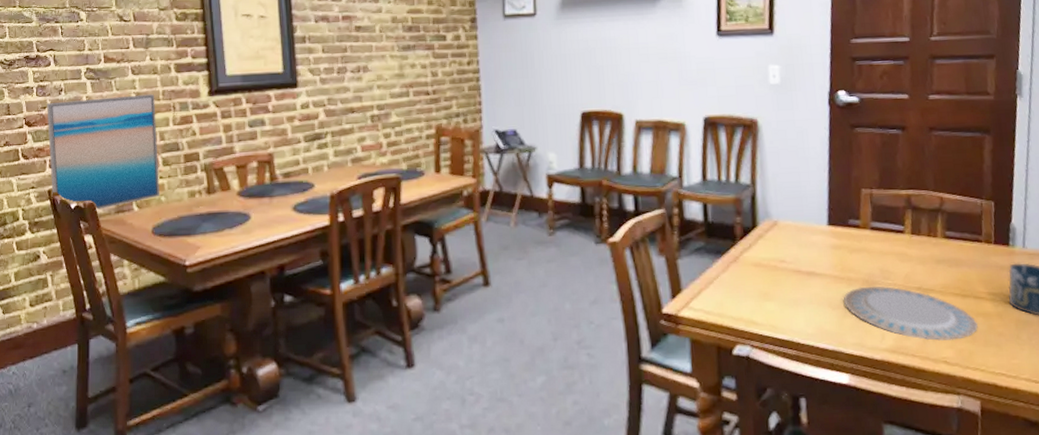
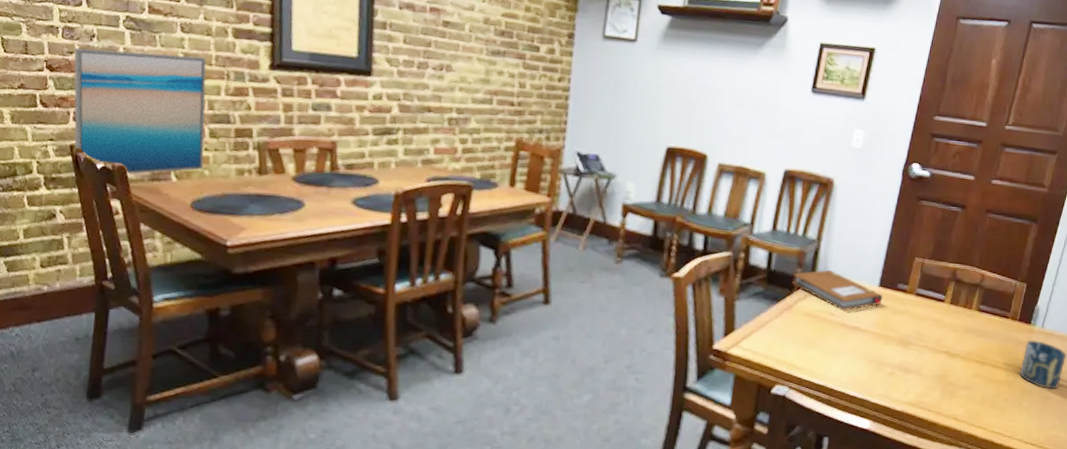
notebook: none [733,215,835,256] -> present [791,270,883,311]
plate: present [843,286,978,341] -> none [878,345,989,401]

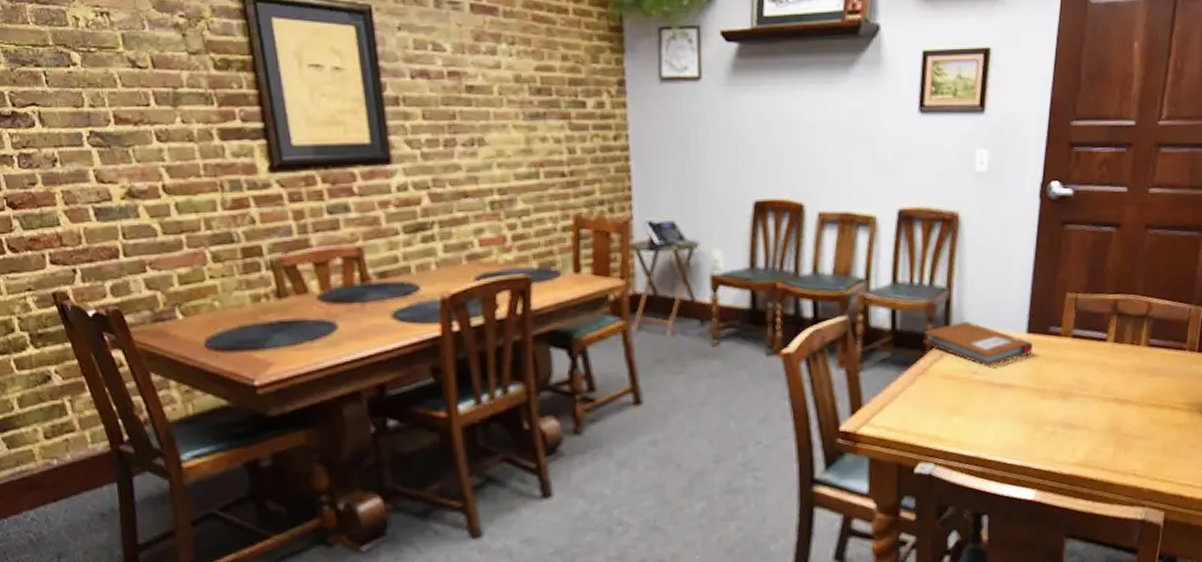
wall art: present [74,48,207,175] -> none [36,168,211,319]

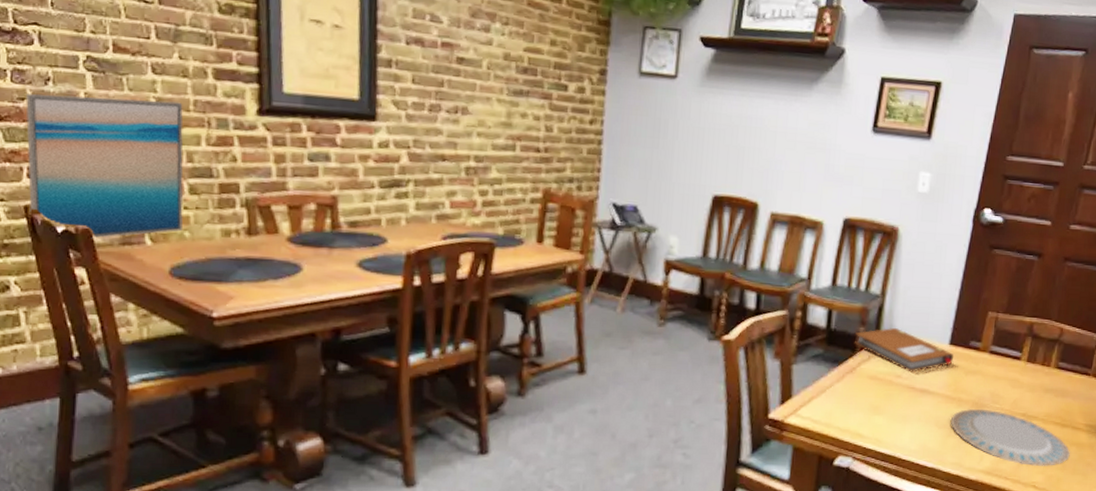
wall art: none [36,168,211,319] -> present [25,94,184,239]
plate: none [1036,398,1171,453] -> present [950,408,1070,466]

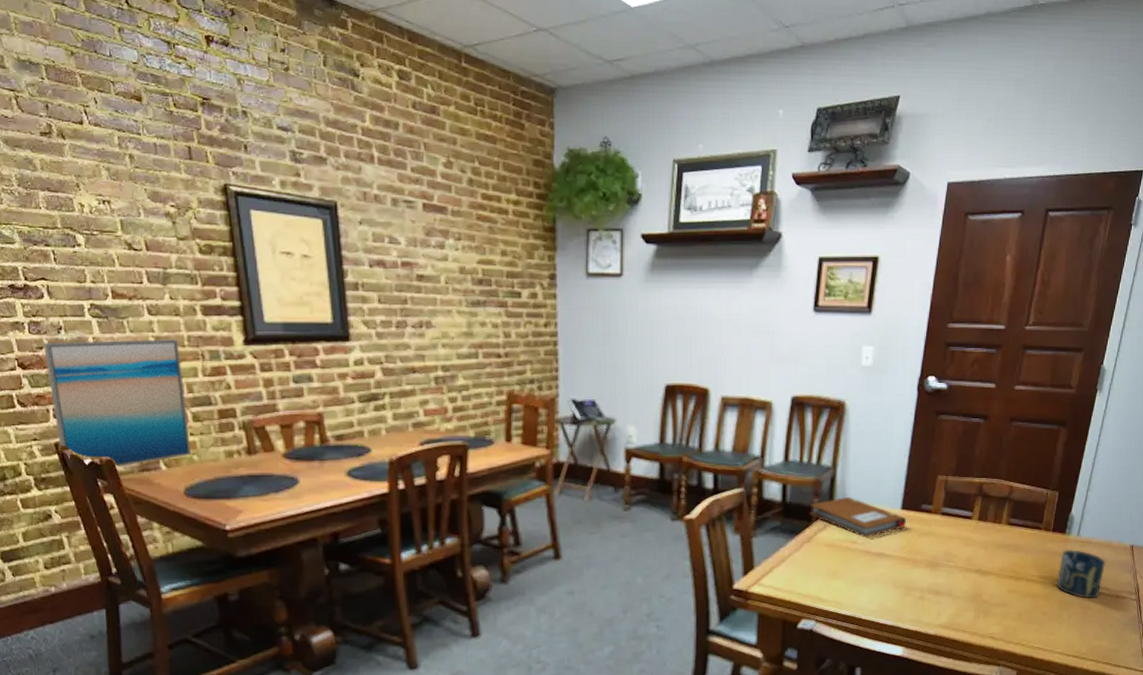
plate: present [950,408,1070,466] -> none [906,567,1025,618]

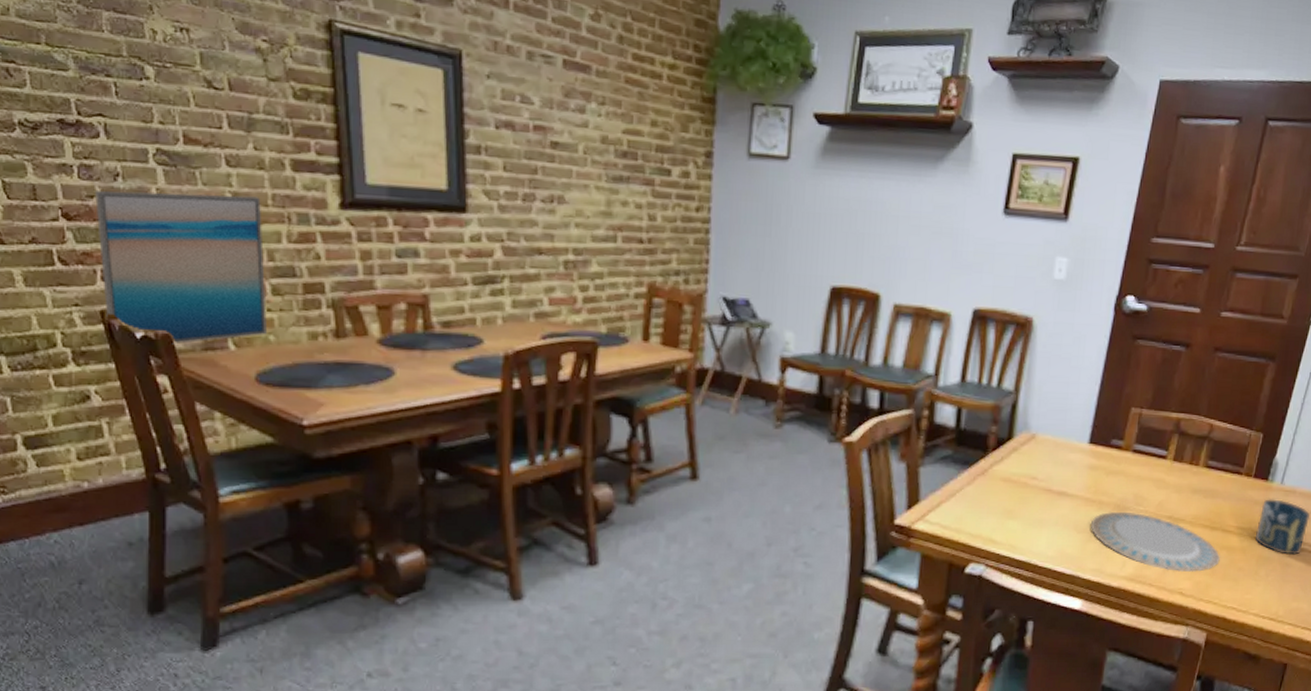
notebook: present [809,497,906,538] -> none [985,426,1093,474]
plate: none [906,567,1025,618] -> present [1090,511,1220,572]

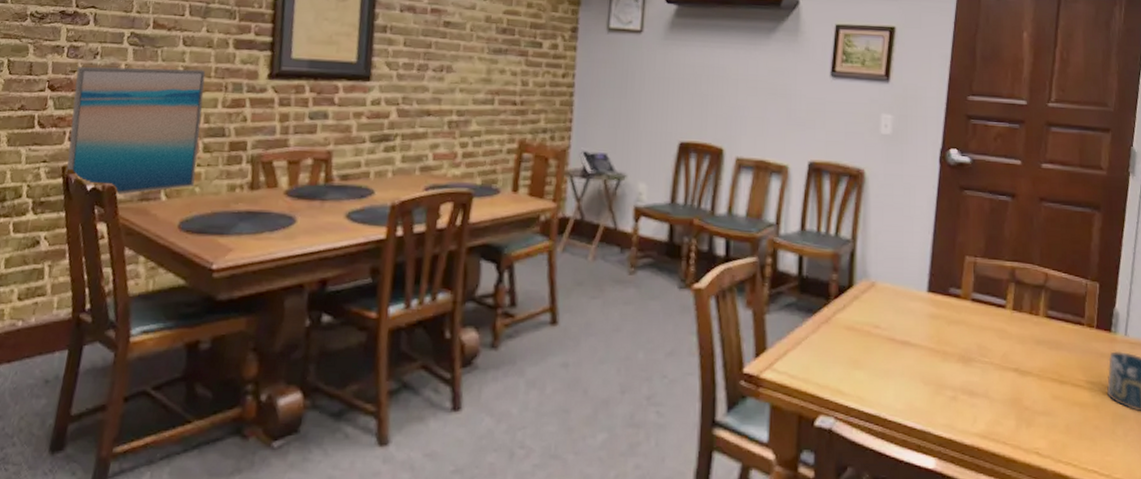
plate: present [1090,511,1220,572] -> none [936,362,1073,430]

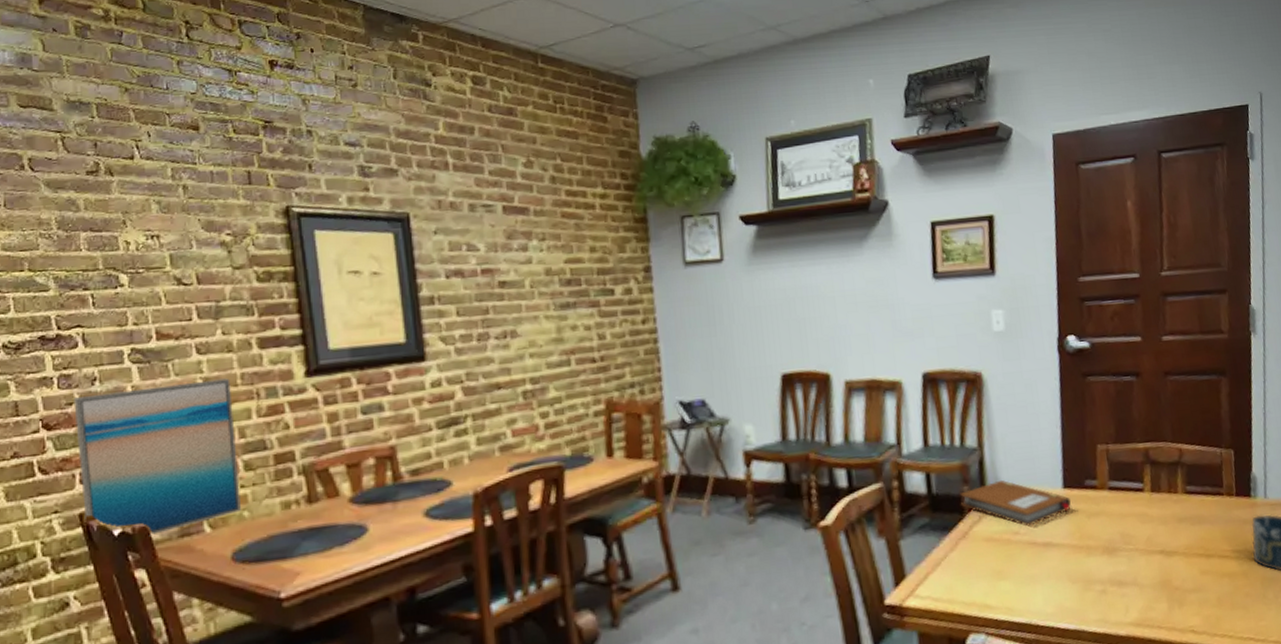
notebook: none [827,274,933,322] -> present [960,480,1071,527]

